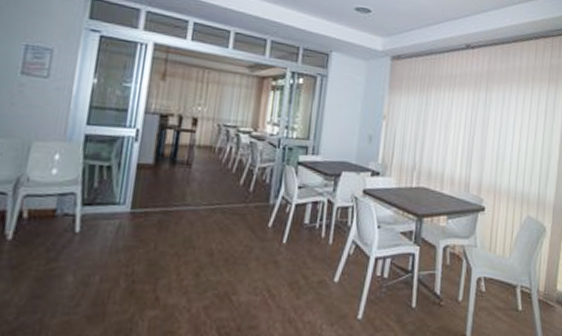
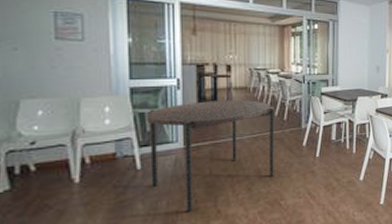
dining table: none [86,158,241,294] -> present [146,99,275,212]

